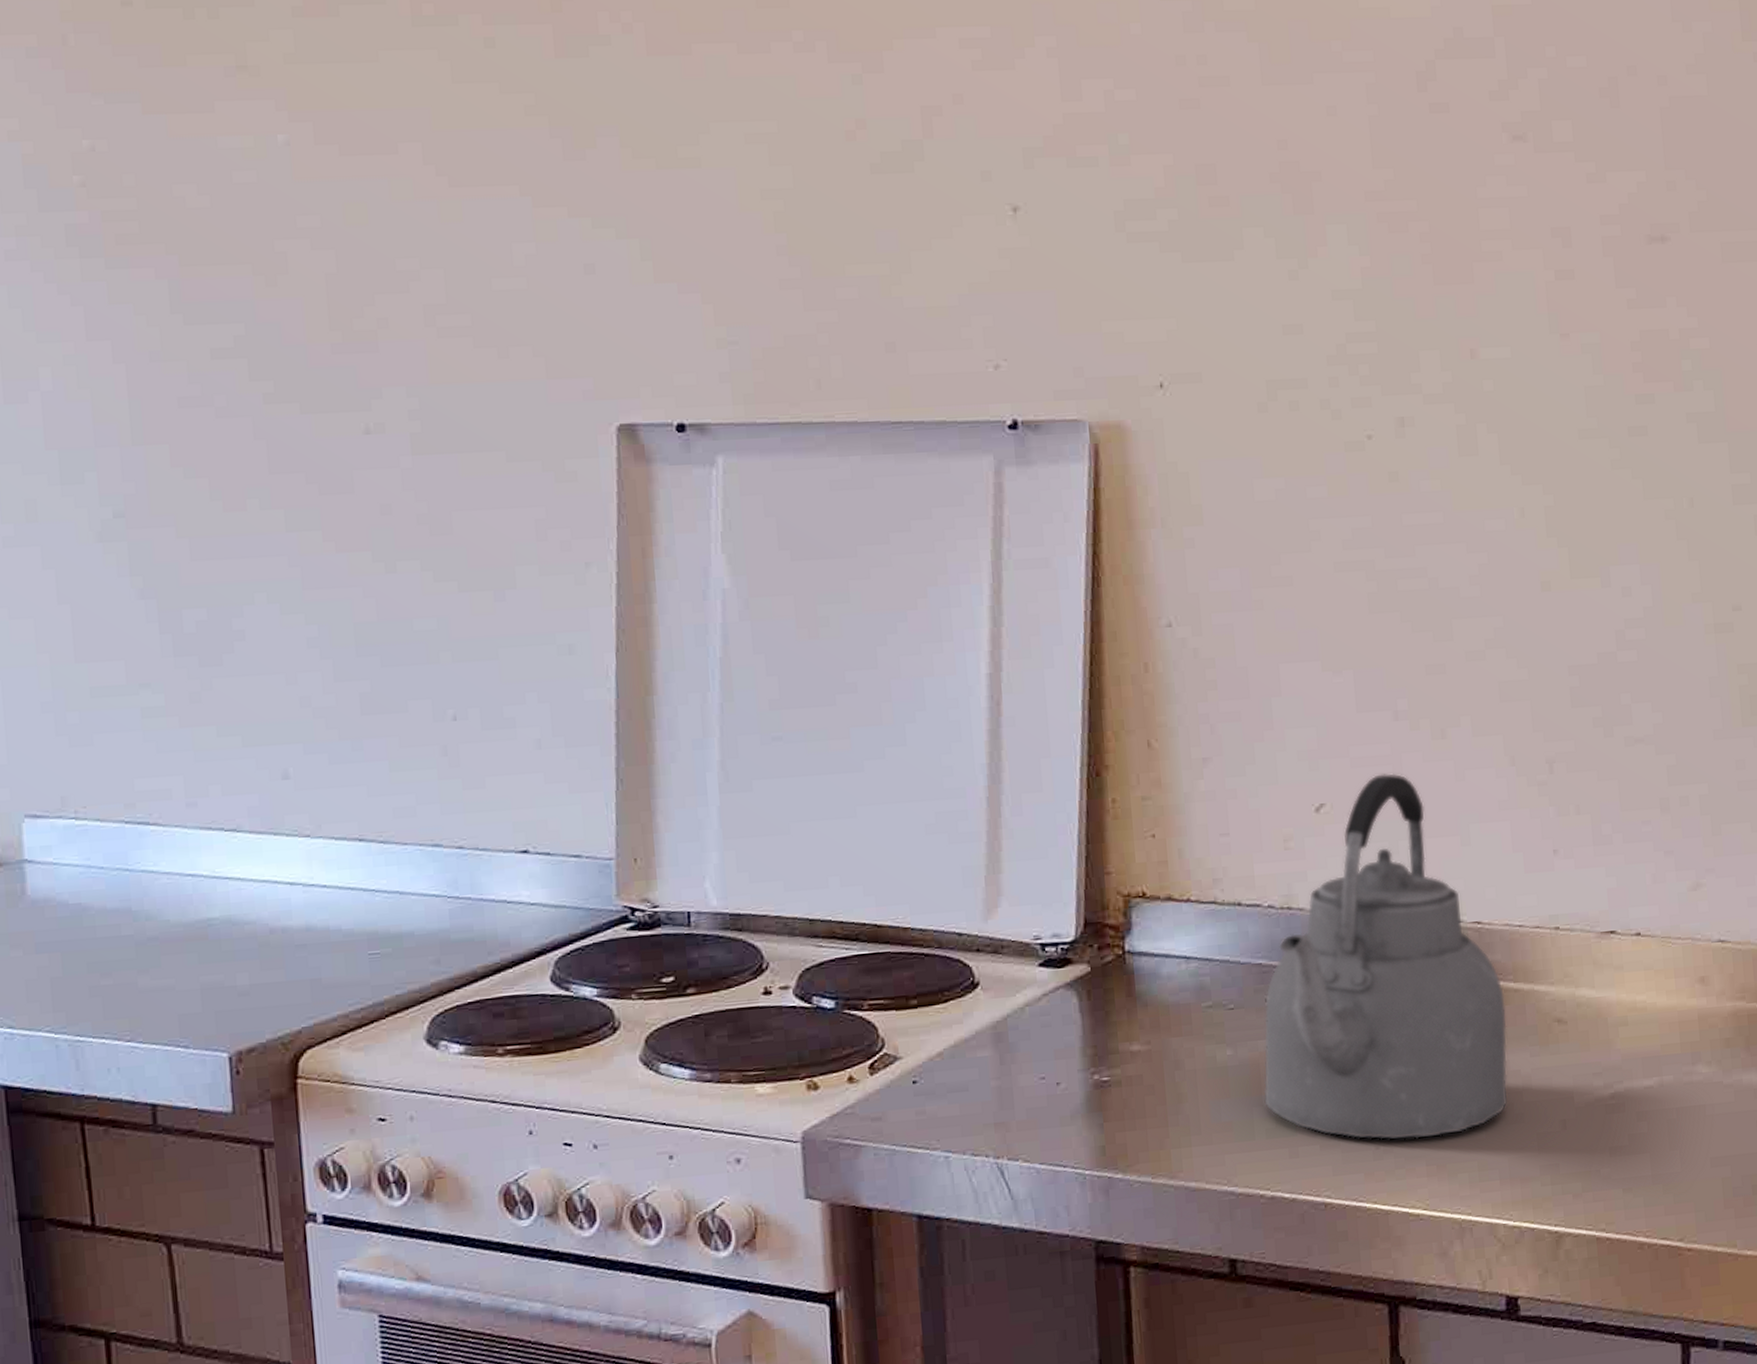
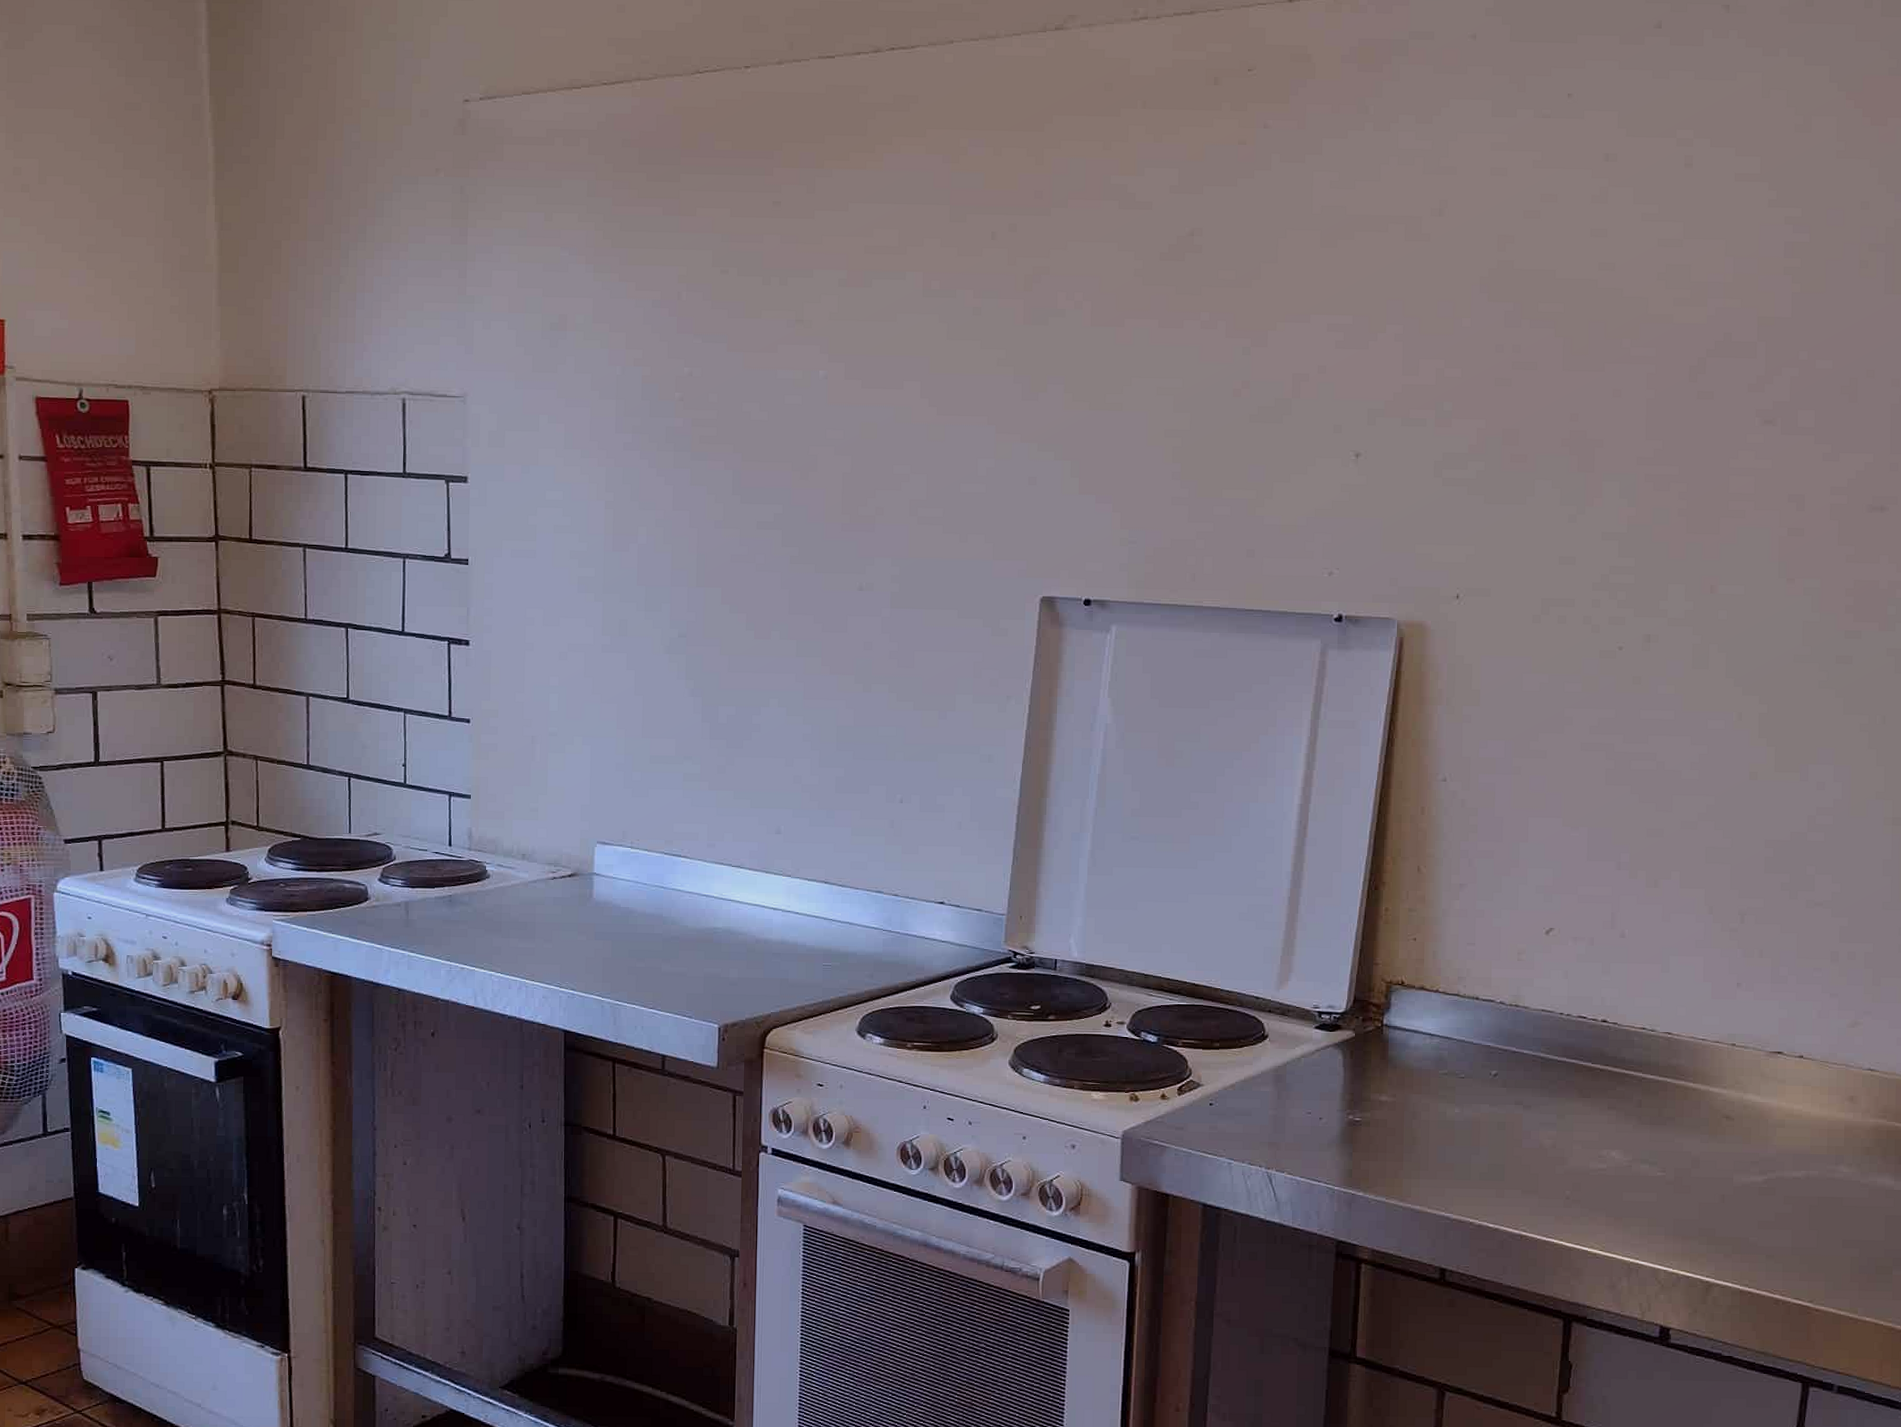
kettle: present [1263,773,1508,1140] -> none [1481,909,1684,1195]

